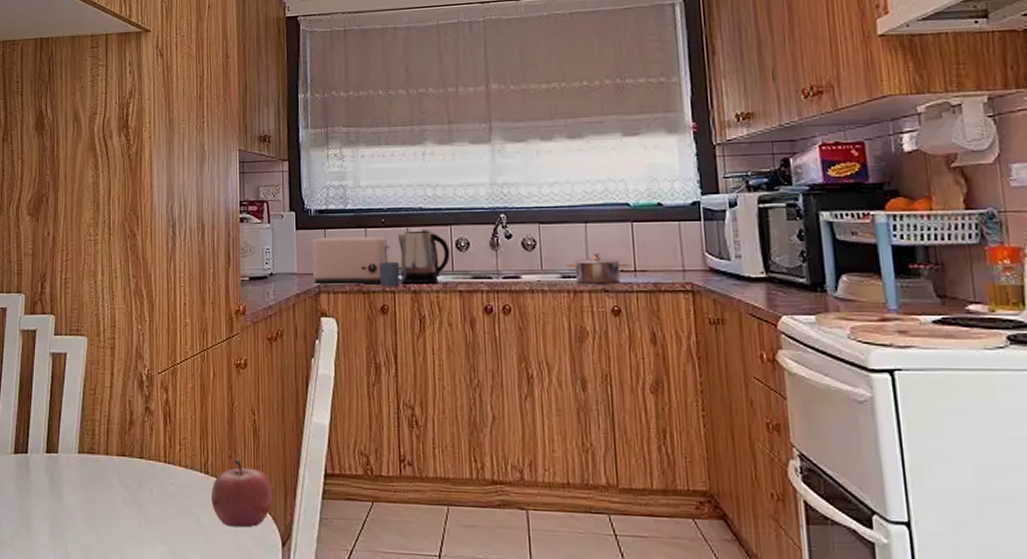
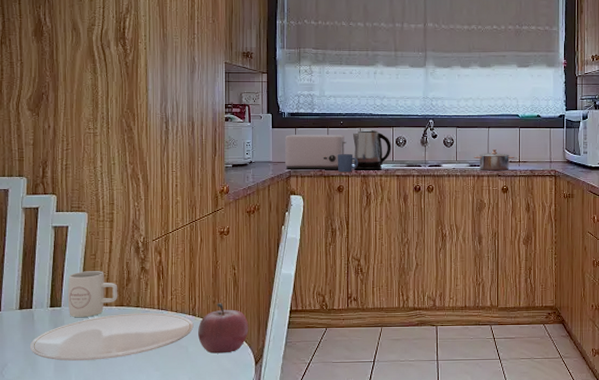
plate: none [24,465,206,524] -> present [29,312,194,361]
mug: none [65,409,120,469] -> present [67,271,118,318]

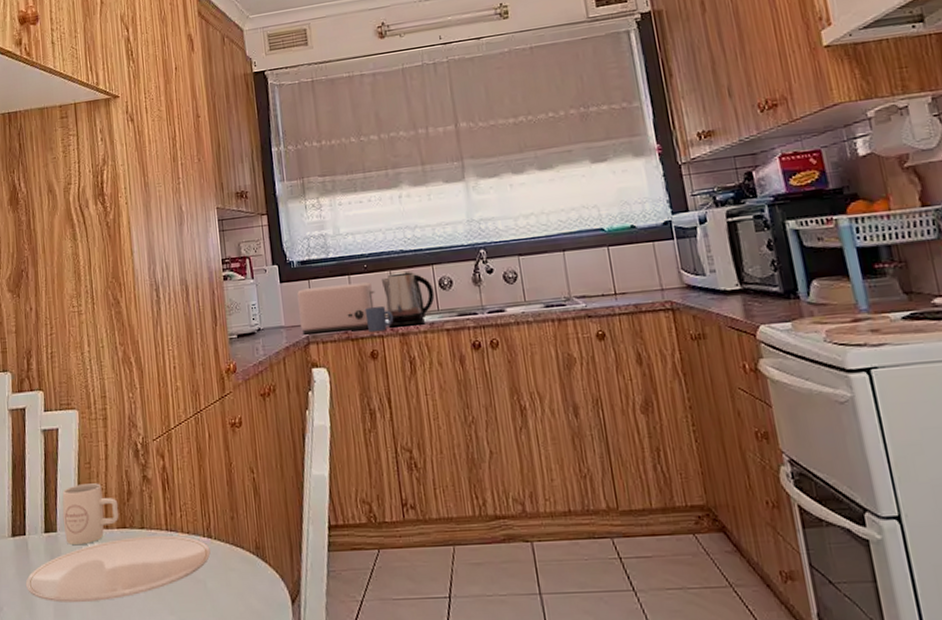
fruit: present [198,303,249,354] -> none [216,519,279,590]
cooking pot: present [473,149,516,171] -> none [548,279,609,312]

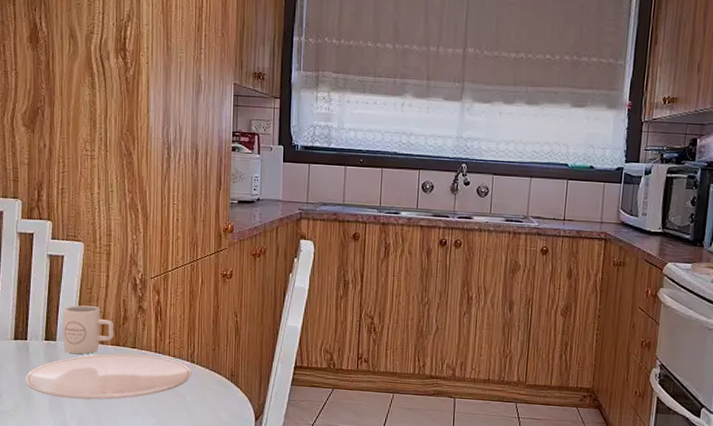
toaster: present [297,282,375,336] -> none [296,171,366,215]
mug: present [364,306,394,334] -> none [354,196,378,220]
kettle: present [380,270,435,328] -> none [372,170,417,218]

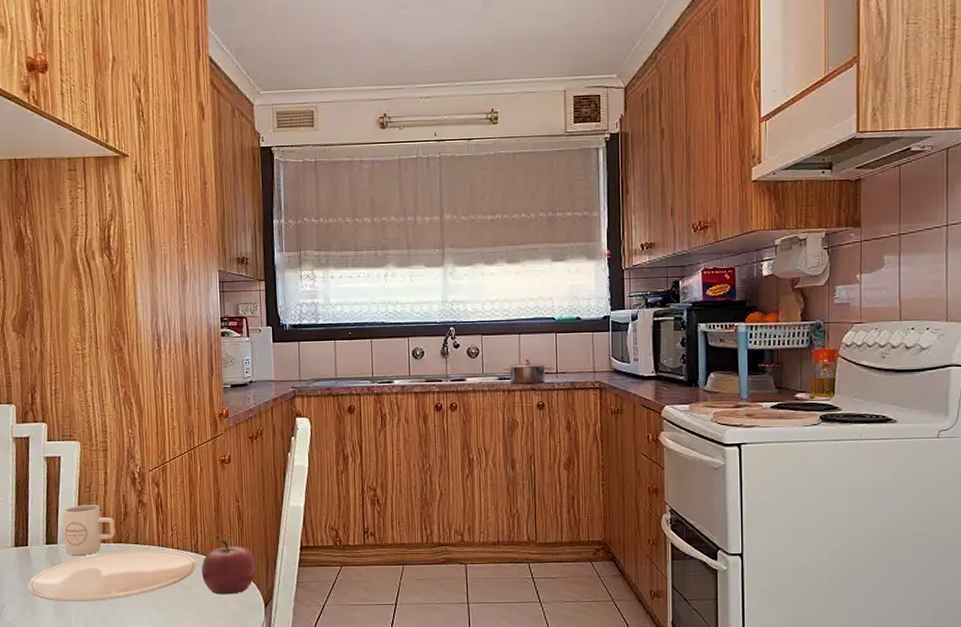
fruit: none [196,351,250,406] -> present [202,539,257,595]
cooking pot: none [510,202,560,230] -> present [502,358,552,385]

